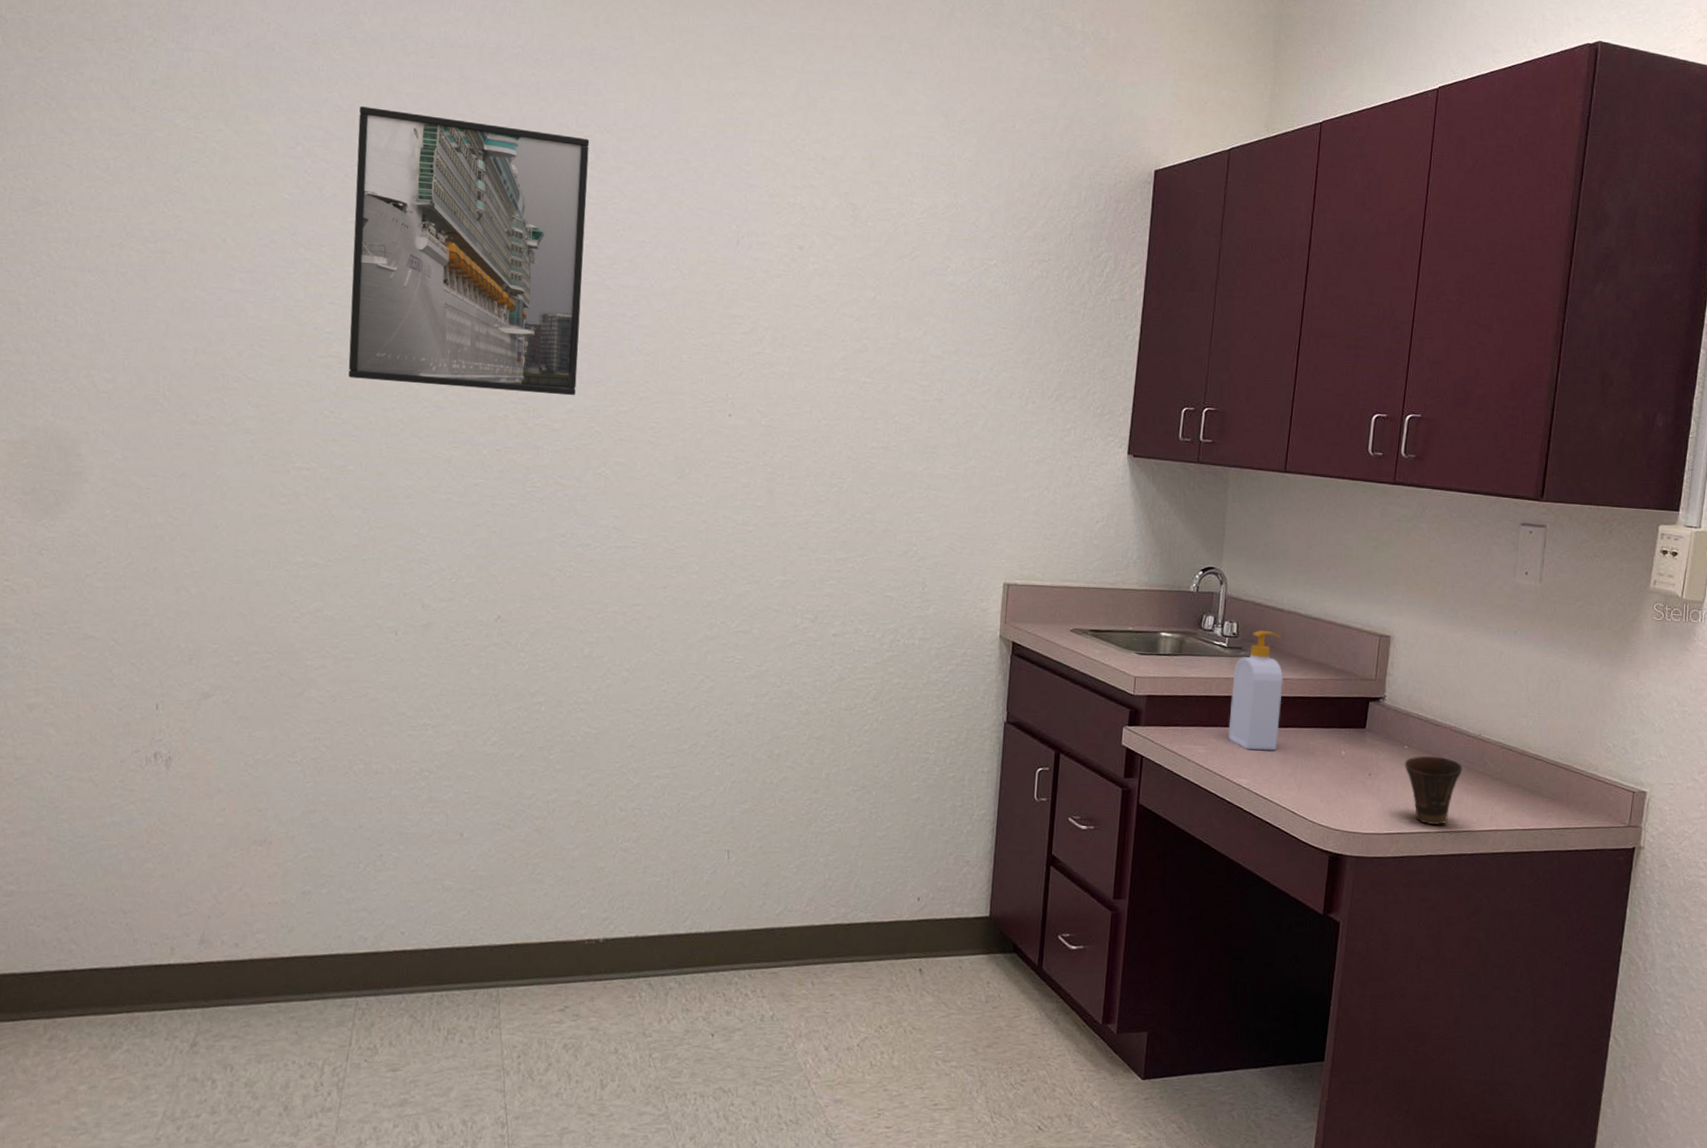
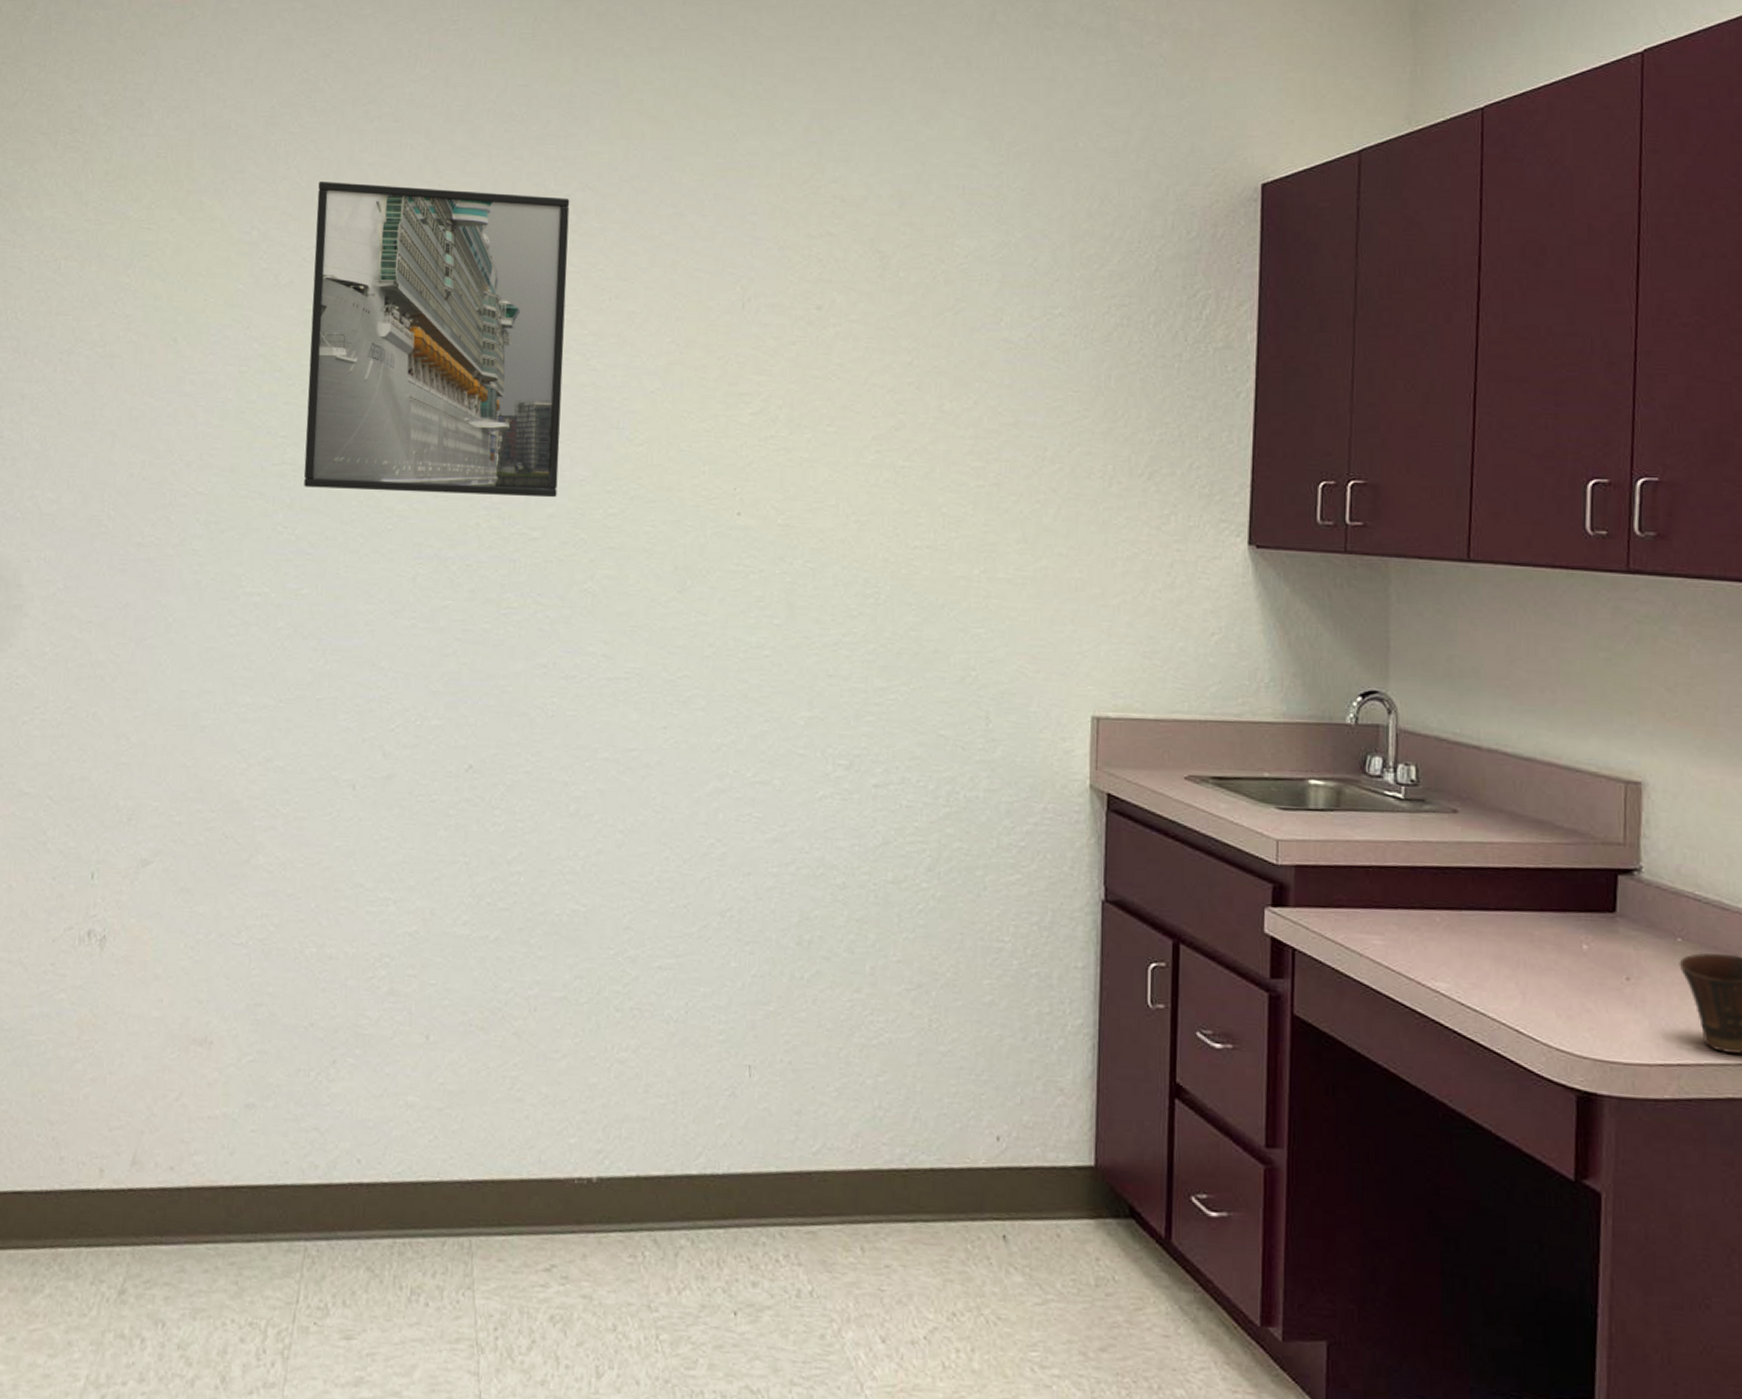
soap bottle: present [1228,630,1283,751] -> none [1414,775,1489,943]

